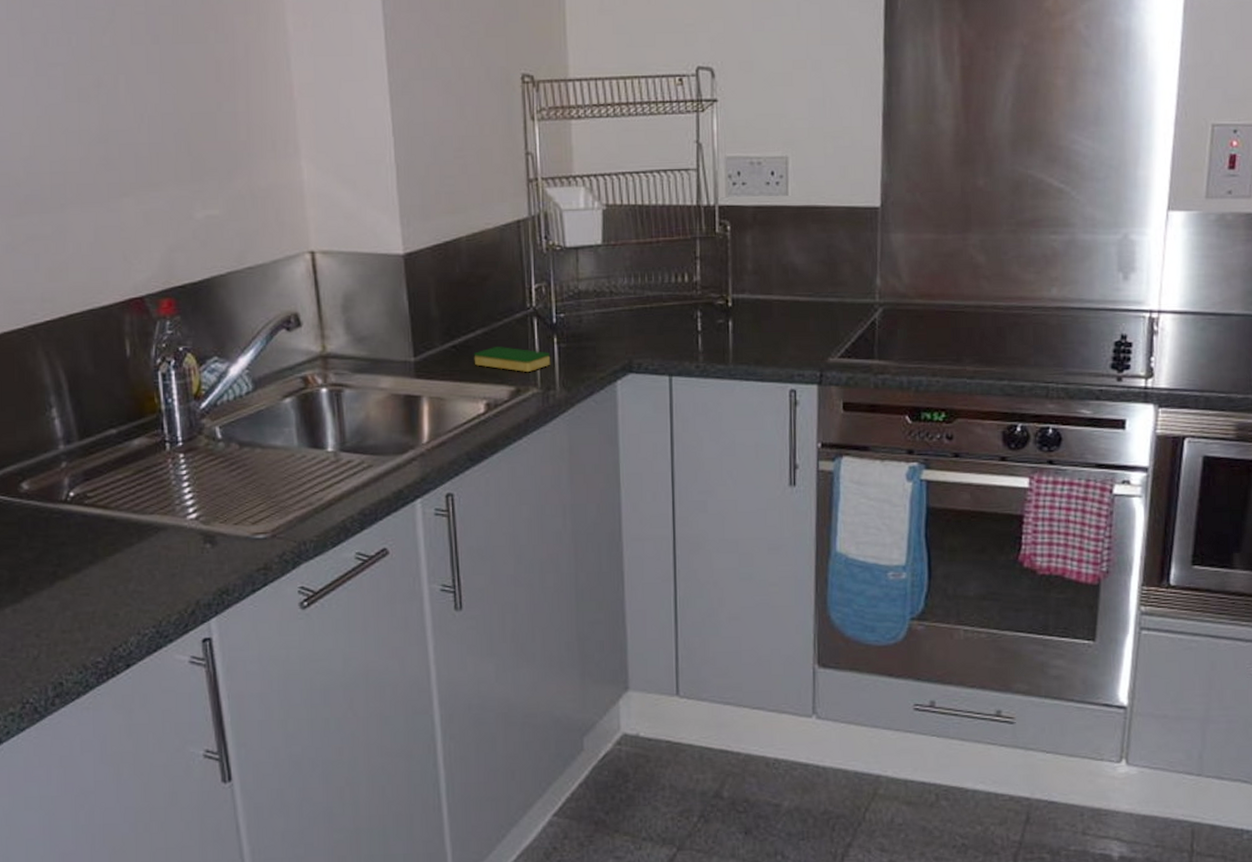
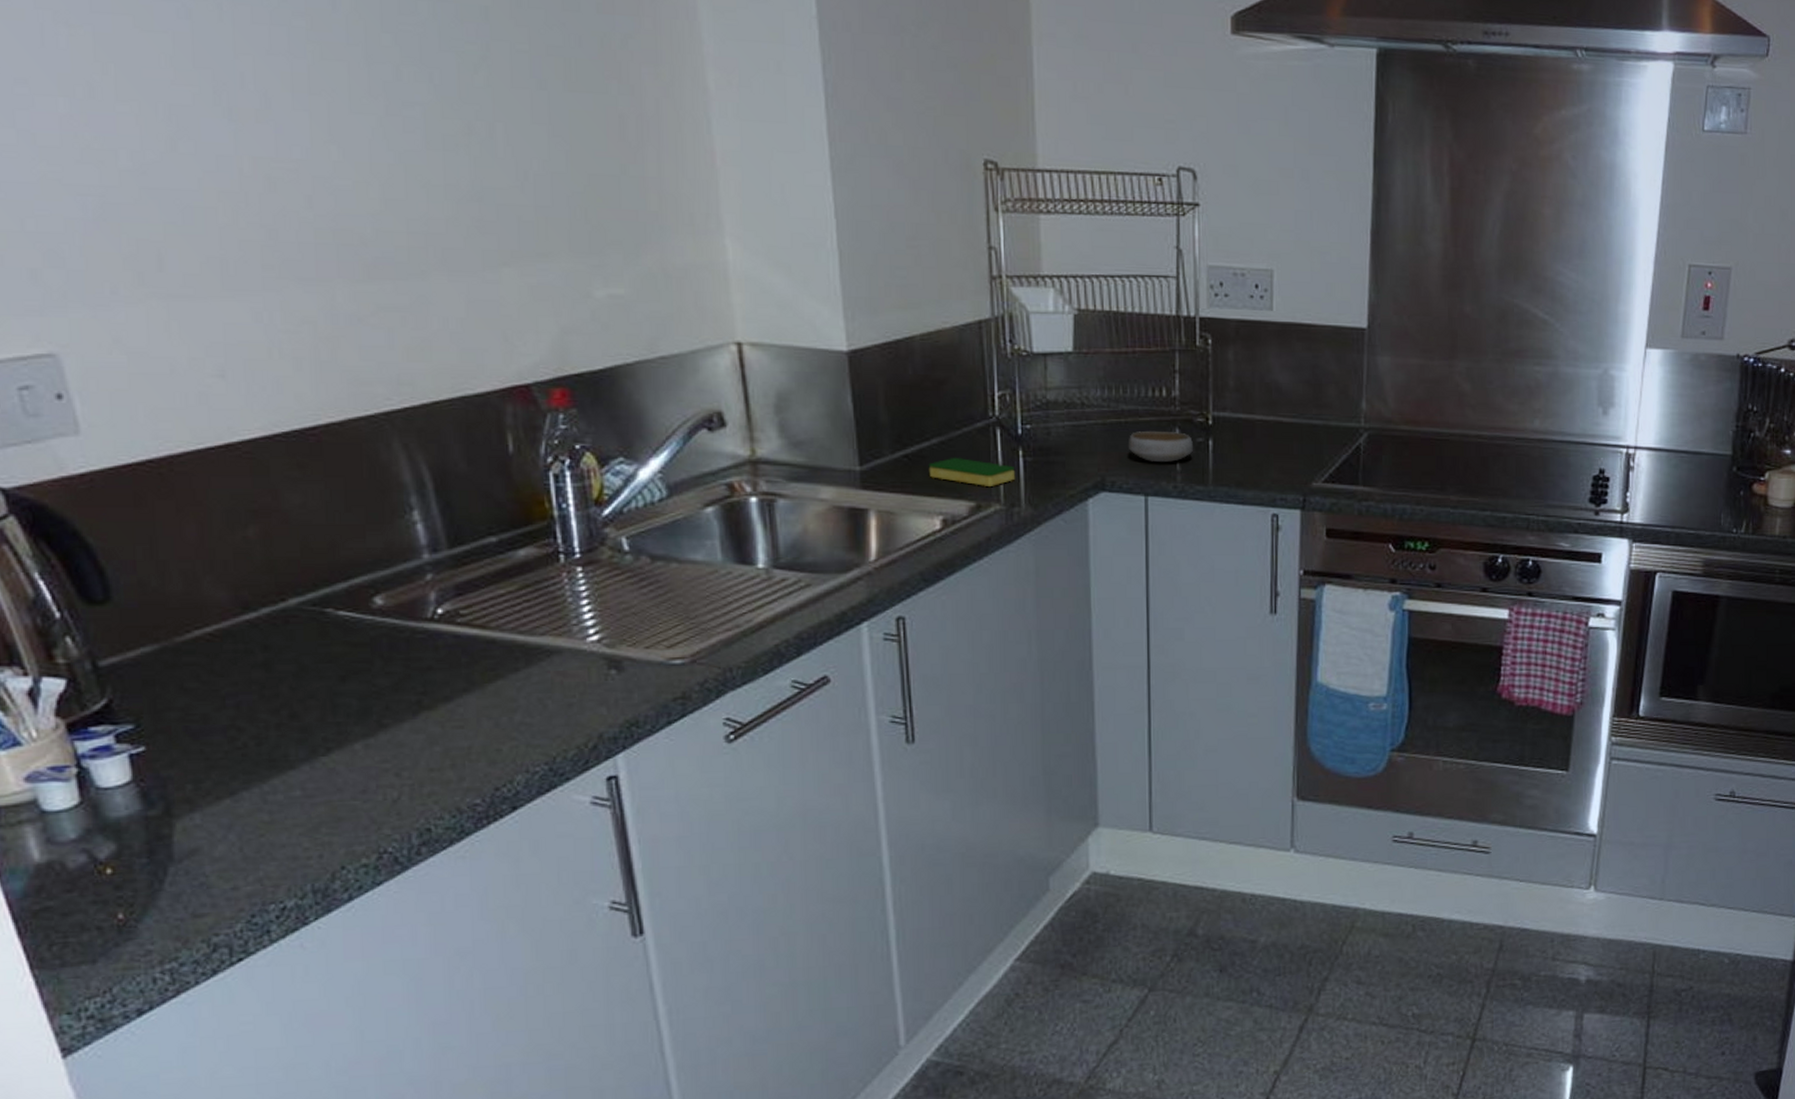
bowl: none [653,314,714,344] -> present [1128,430,1193,462]

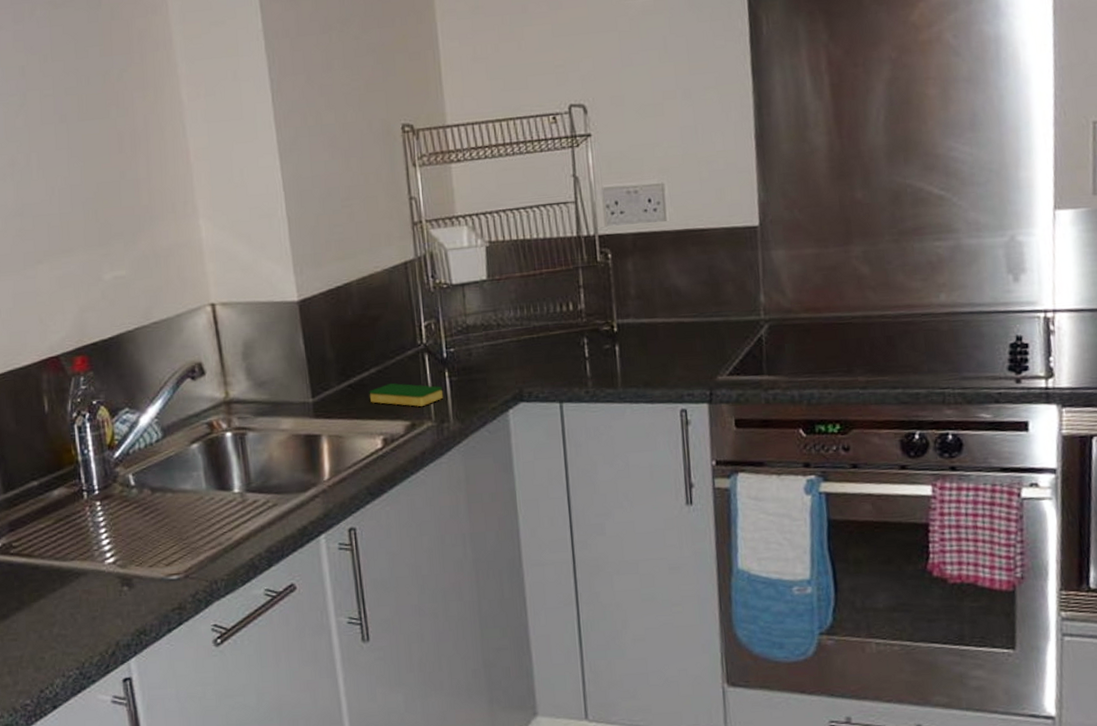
bowl: present [1128,430,1193,462] -> none [541,341,601,371]

